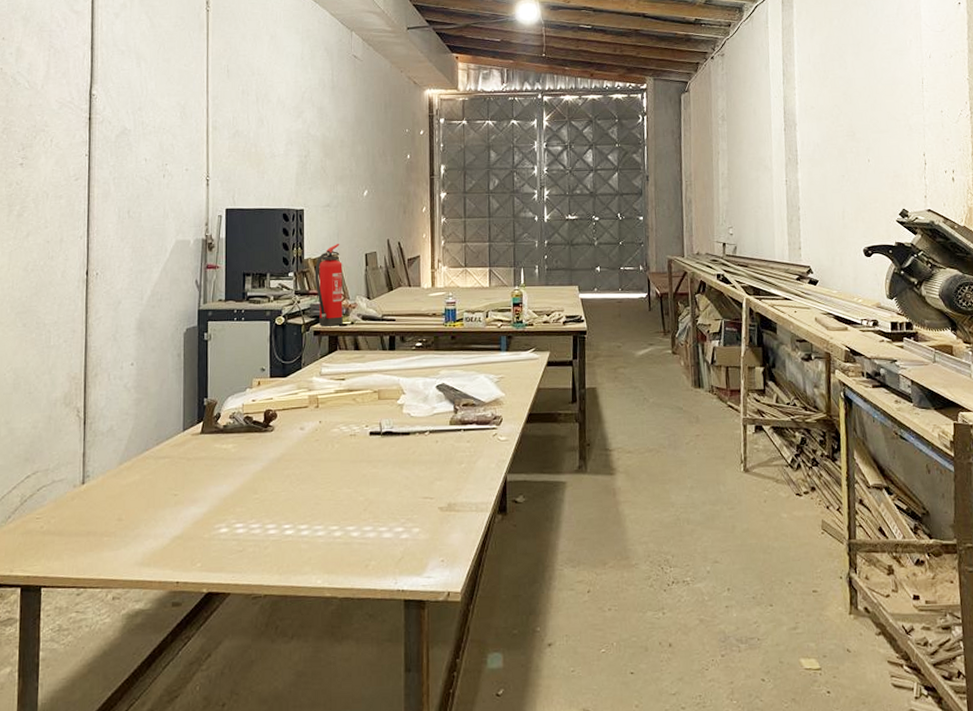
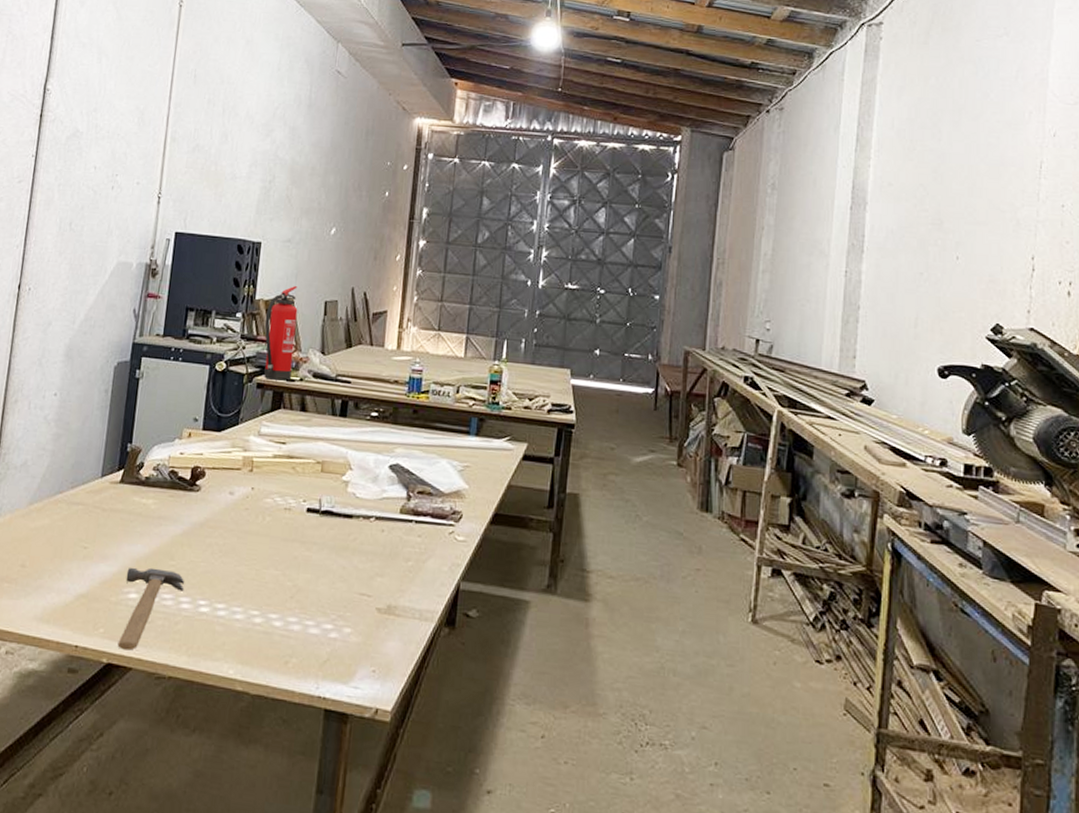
claw hammer: none [215,503,270,579] -> present [117,567,185,651]

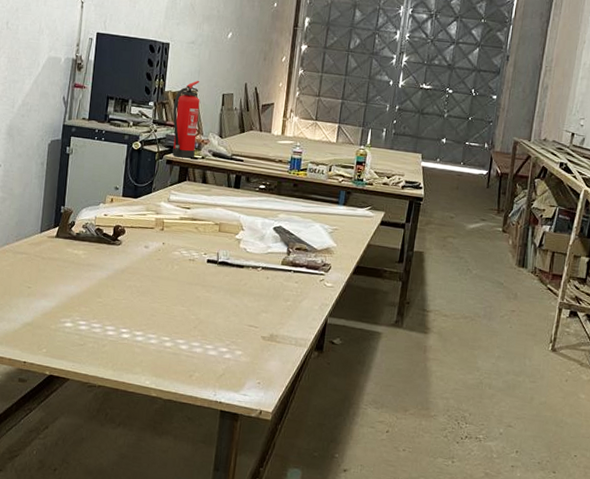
claw hammer: present [117,567,185,651] -> none [57,302,110,366]

